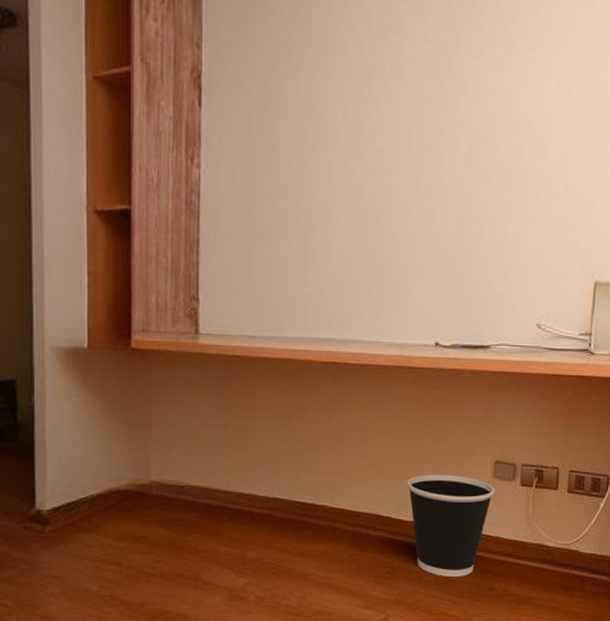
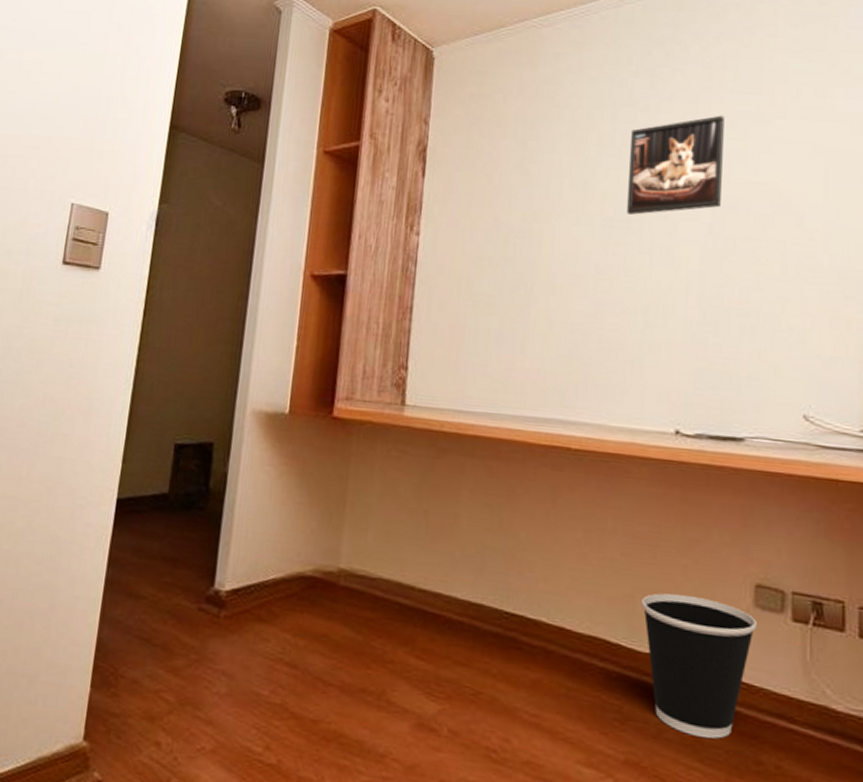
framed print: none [395,45,483,146] -> present [627,115,725,215]

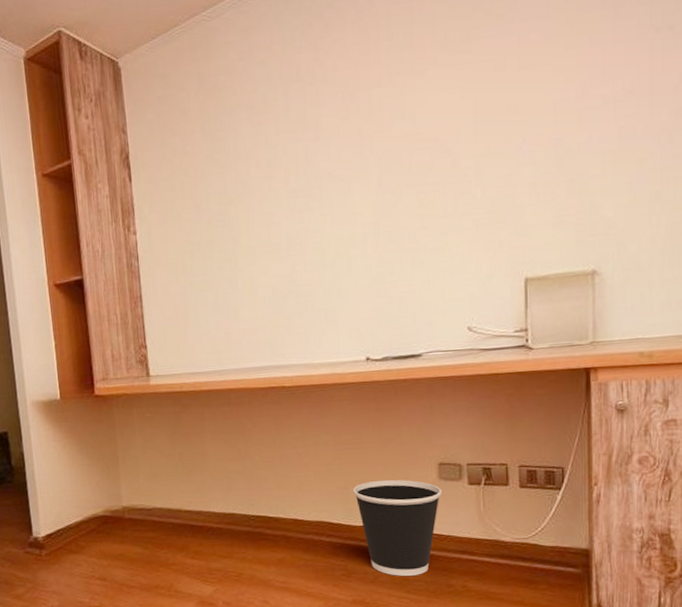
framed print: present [627,115,725,215] -> none [303,75,386,183]

